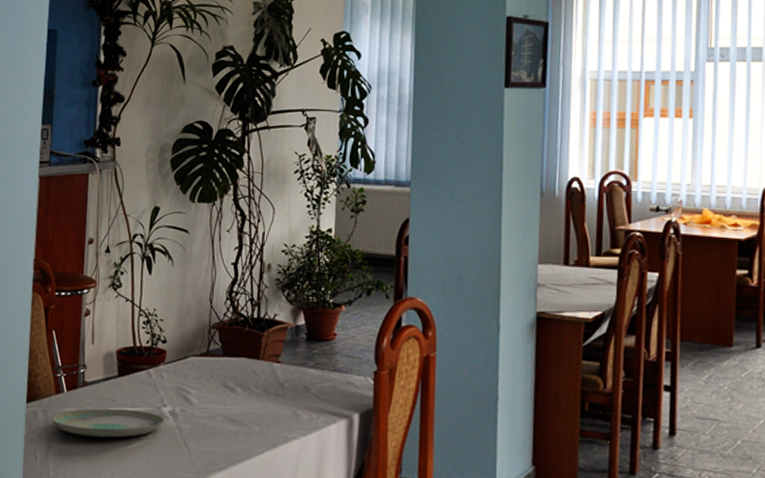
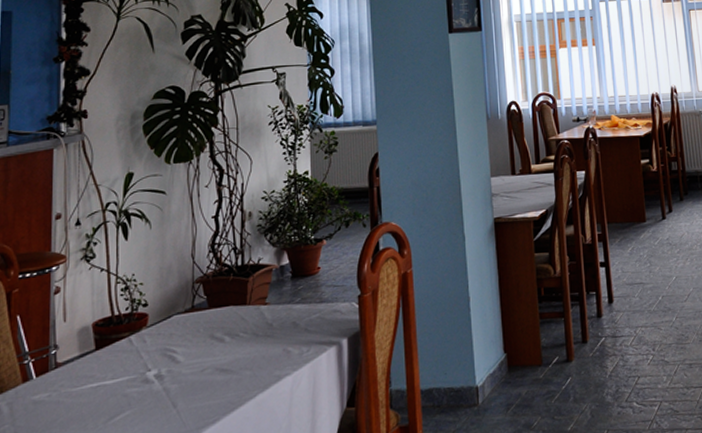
plate: present [51,408,165,438] -> none [18,380,151,422]

